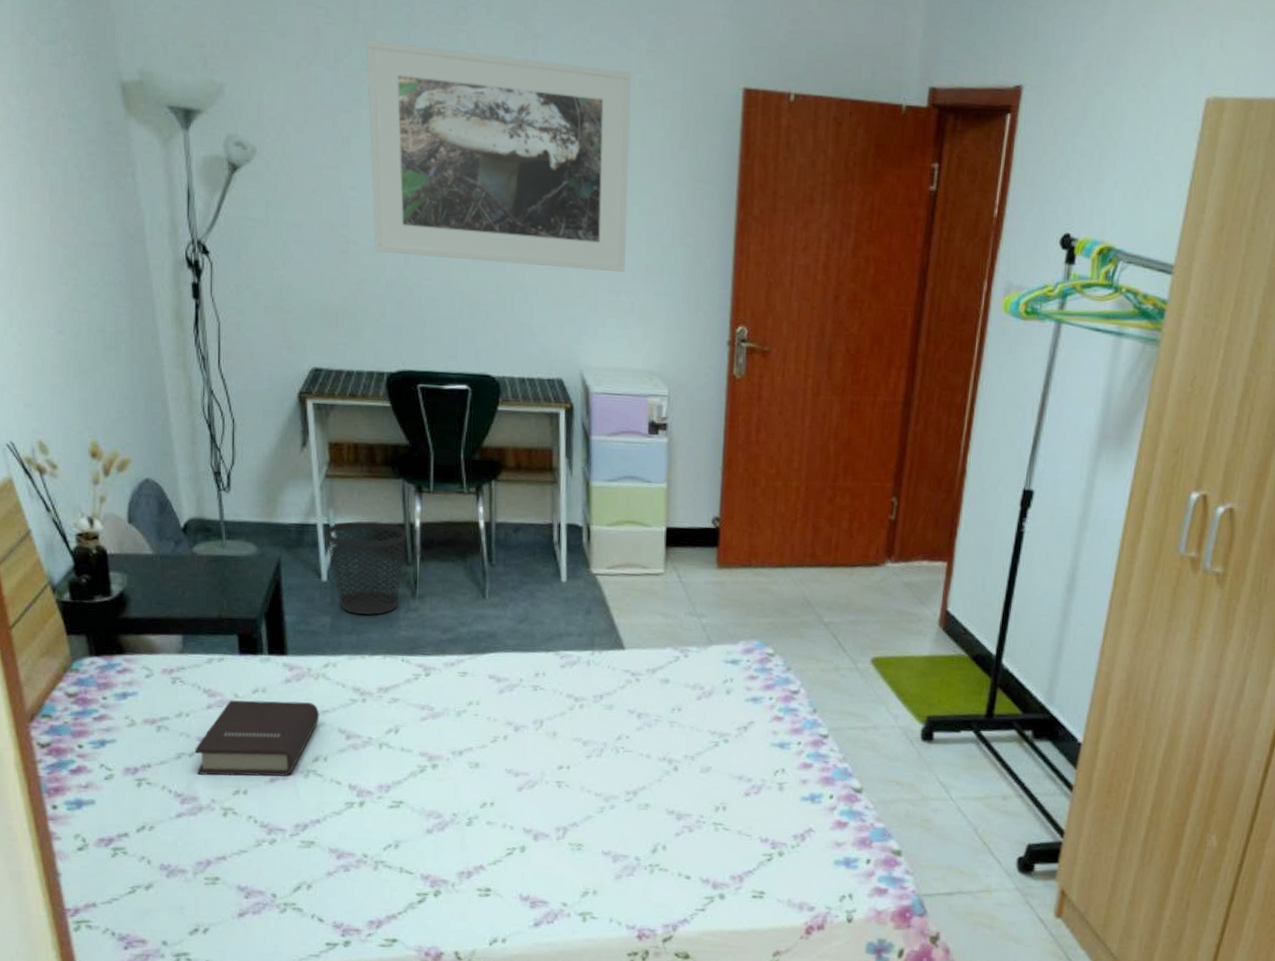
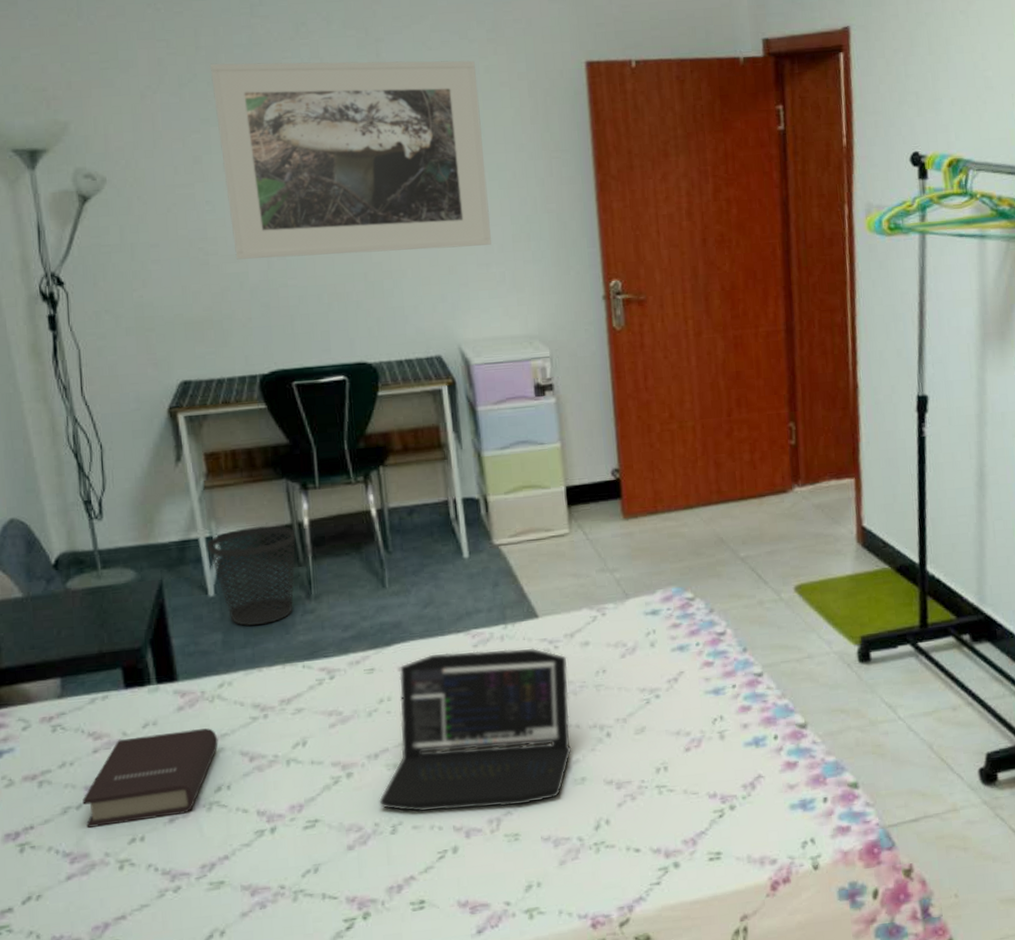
laptop: none [459,667,647,820] -> present [379,647,572,813]

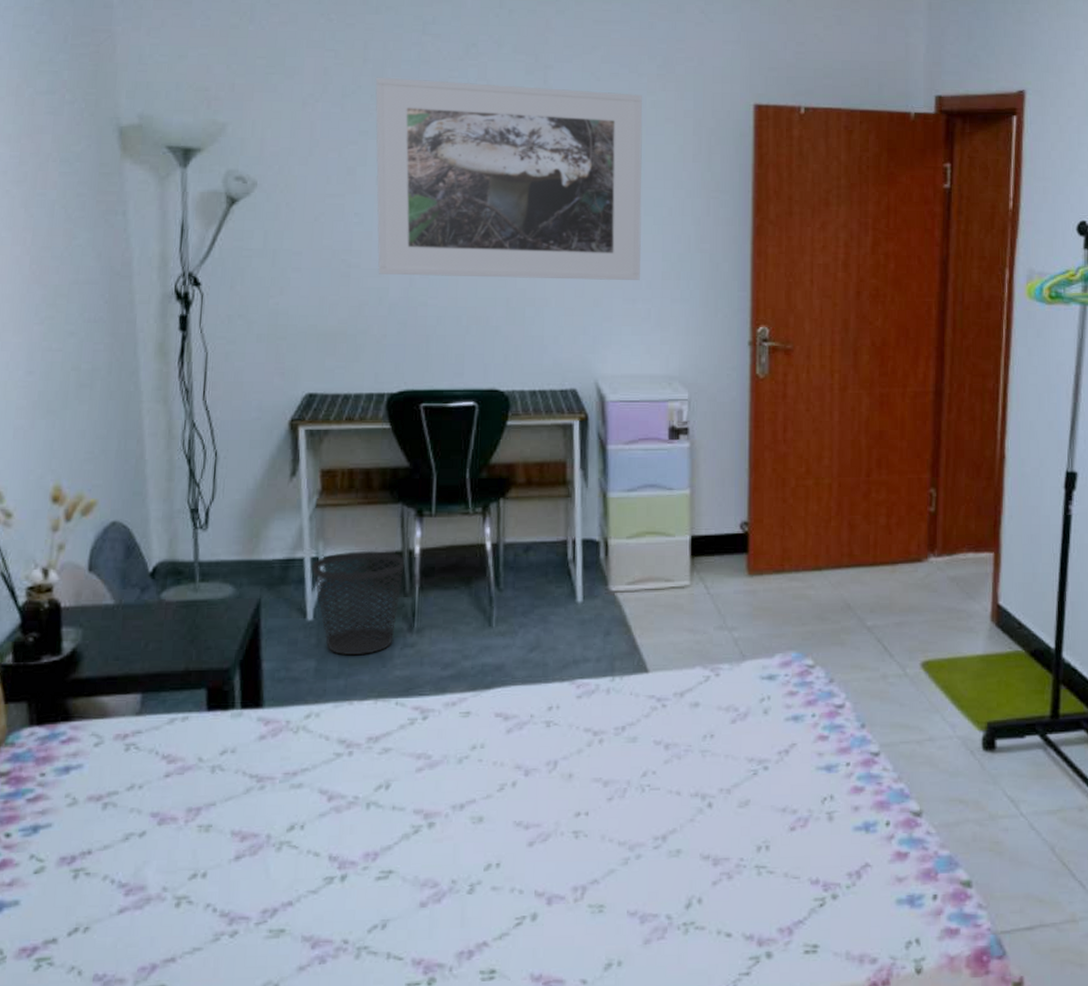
book: present [82,728,219,828] -> none [146,760,298,859]
laptop: present [379,647,572,813] -> none [459,702,674,874]

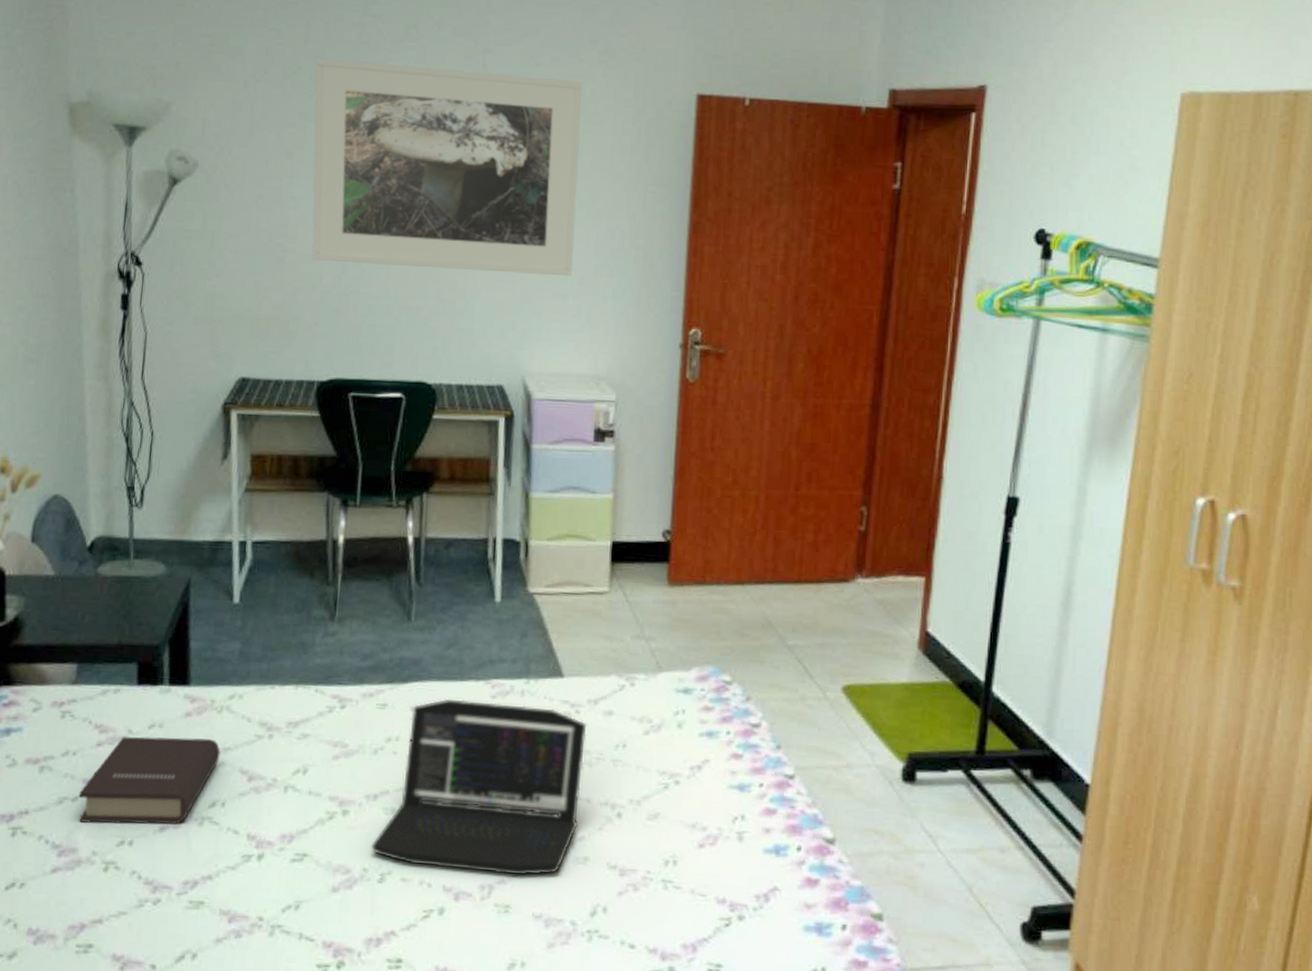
book: none [146,760,298,859] -> present [79,736,220,825]
wastebasket: present [311,550,405,656] -> none [239,537,329,641]
laptop: none [459,702,674,874] -> present [371,698,587,876]

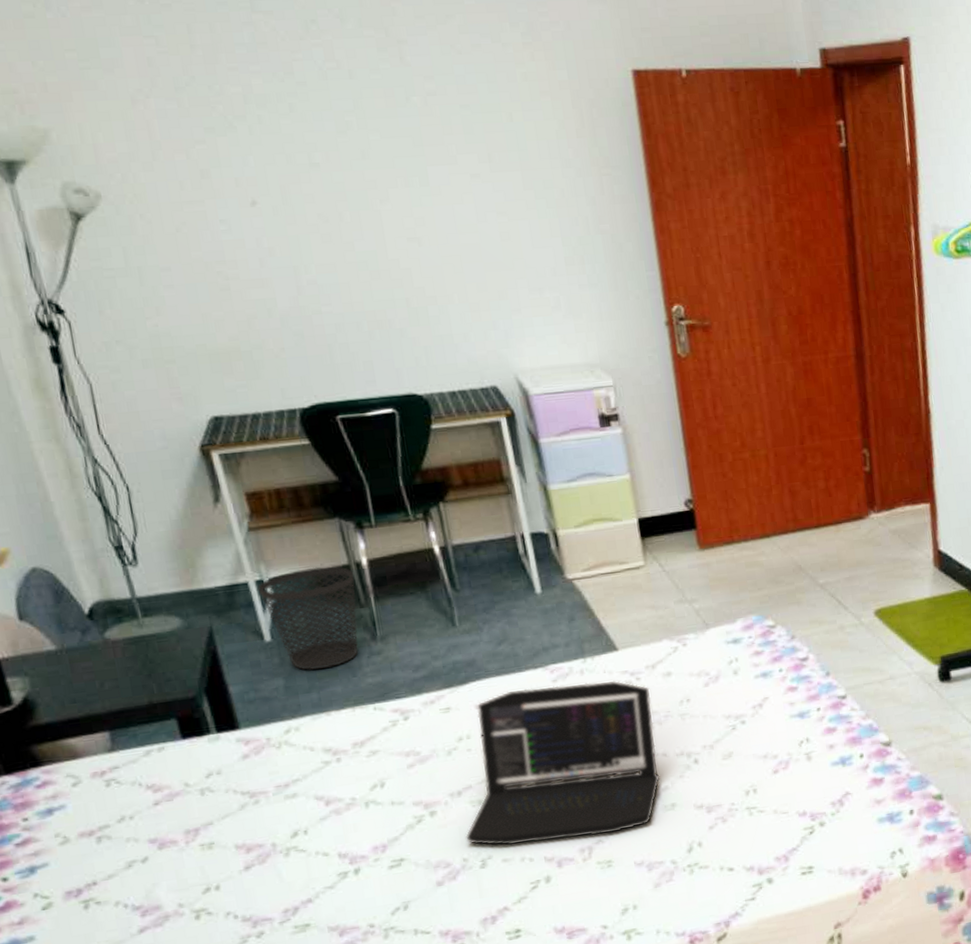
book: present [79,736,220,825] -> none [147,774,291,880]
wastebasket: none [239,537,329,641] -> present [257,566,358,671]
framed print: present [312,58,582,276] -> none [209,64,543,284]

